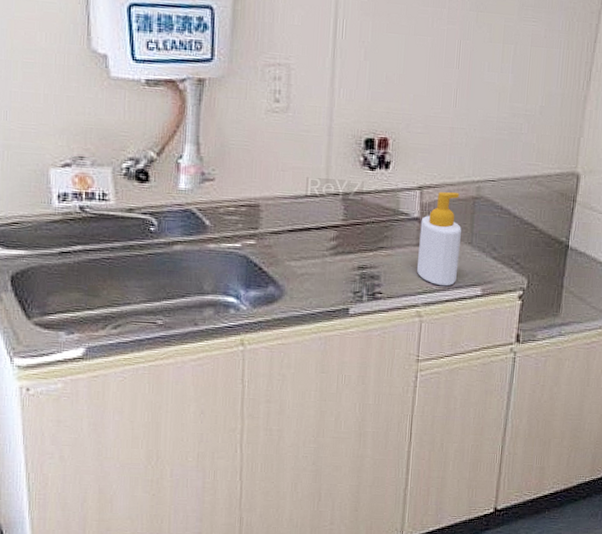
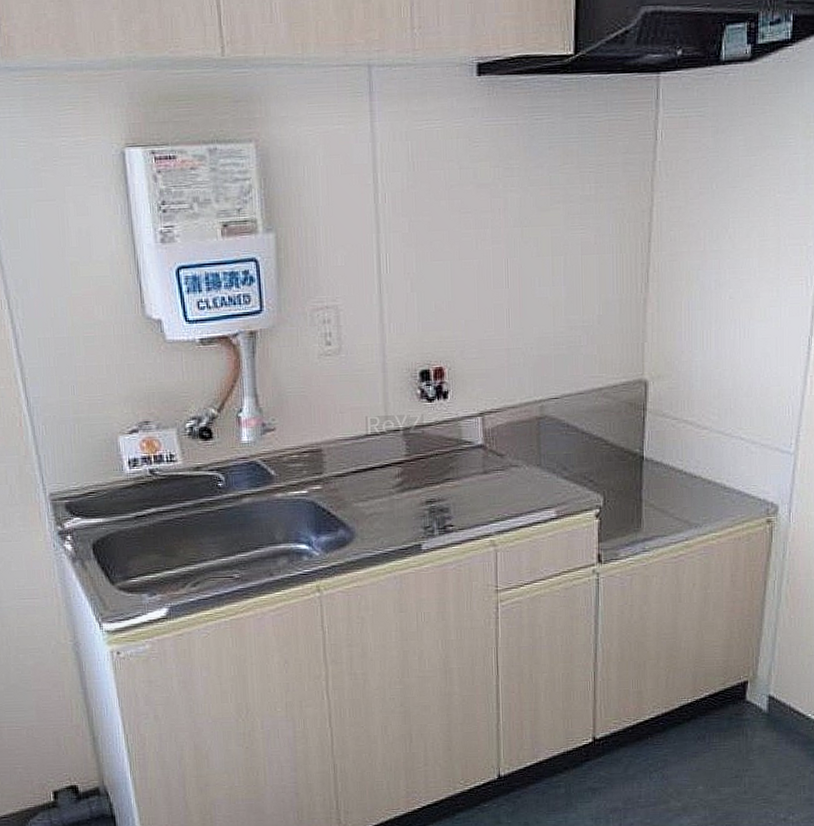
soap bottle: present [417,192,461,286] -> none [485,414,529,512]

